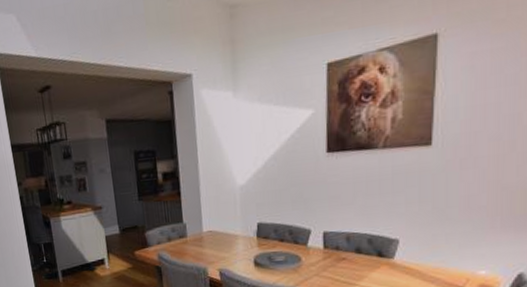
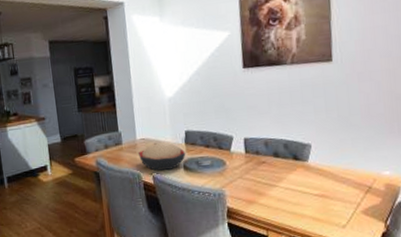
decorative bowl: none [204,234,257,266] -> present [137,141,186,171]

